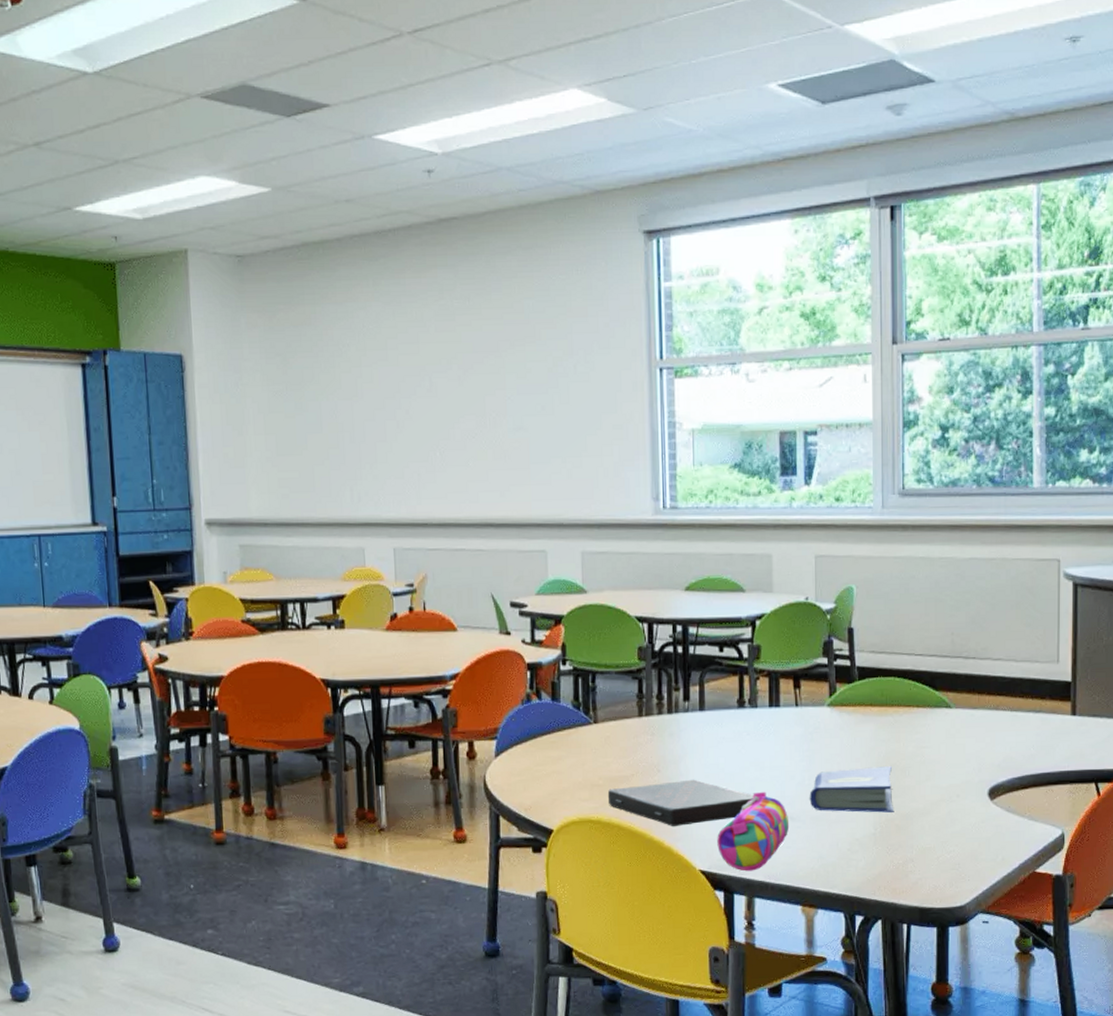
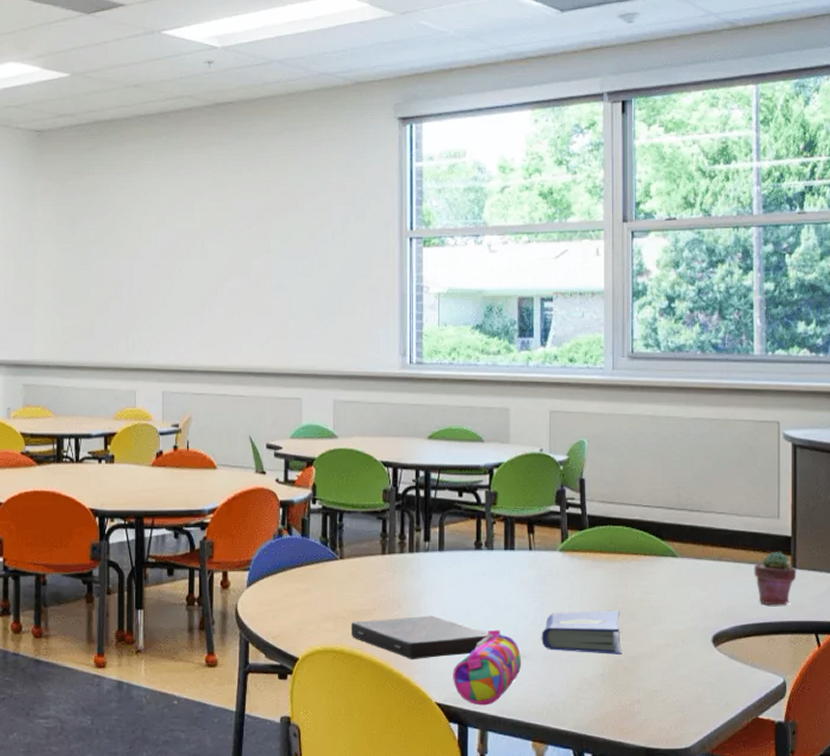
potted succulent: none [1032,697,1076,755] -> present [754,551,797,606]

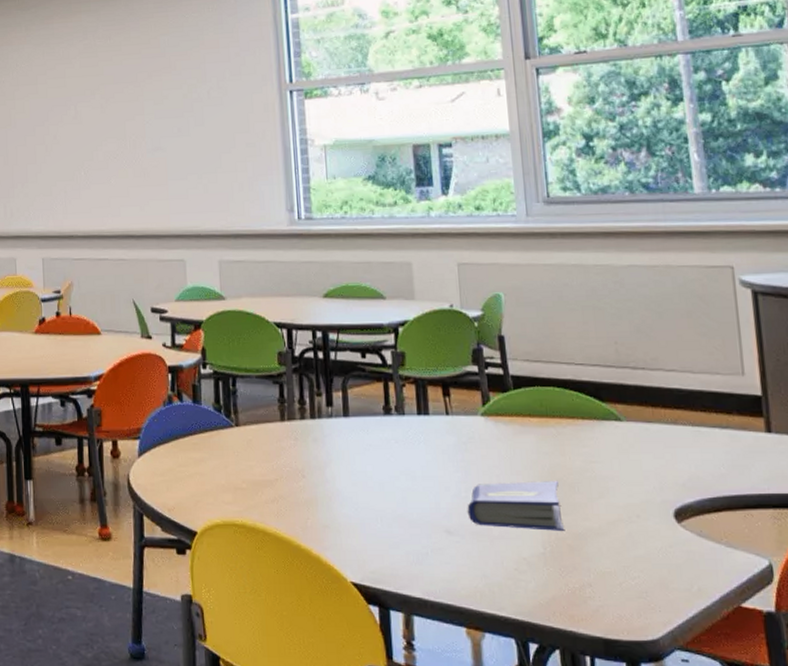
book: present [350,615,489,659] -> none [251,486,406,534]
pencil case: present [453,629,522,706] -> none [368,502,447,587]
potted succulent: present [754,551,797,606] -> none [717,412,773,475]

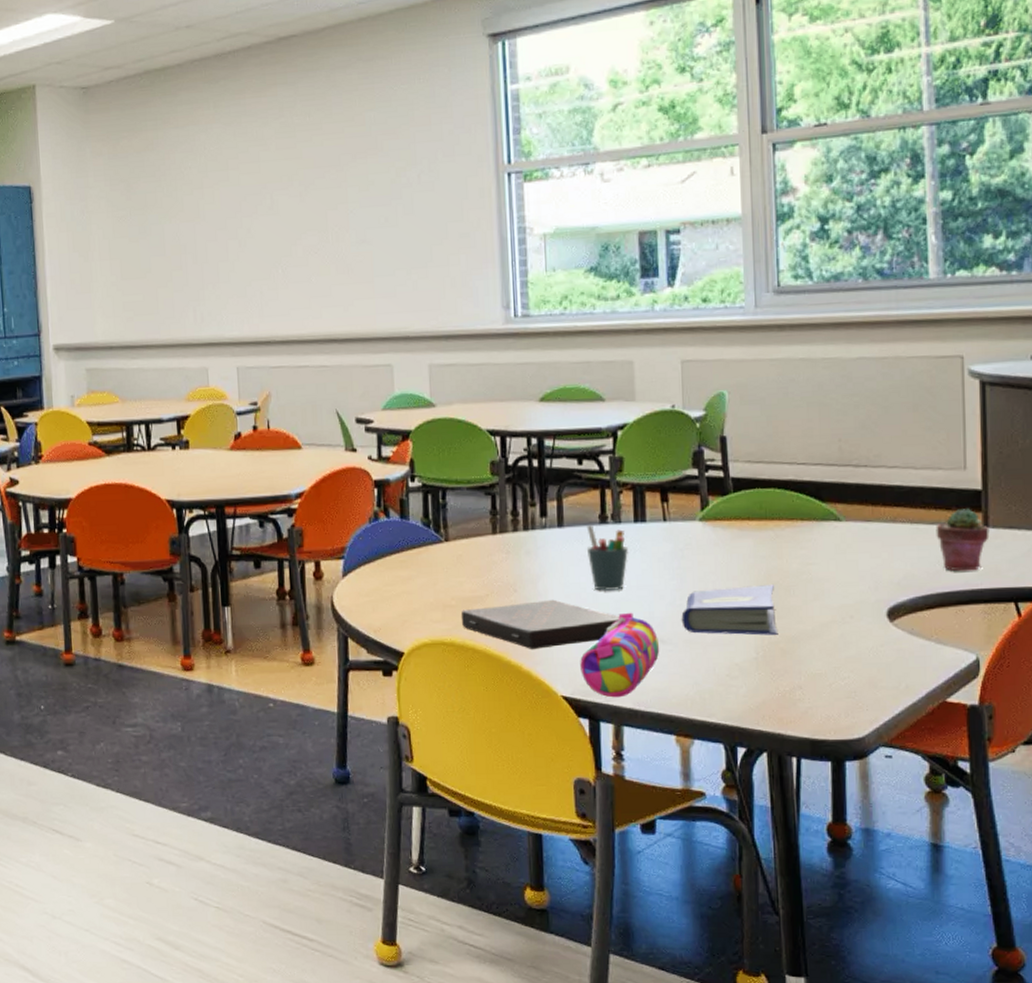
book: none [251,486,406,534] -> present [460,599,620,649]
pencil case: none [368,502,447,587] -> present [580,612,660,698]
pen holder: none [371,416,413,480] -> present [586,525,628,591]
potted succulent: none [717,412,773,475] -> present [936,507,990,572]

